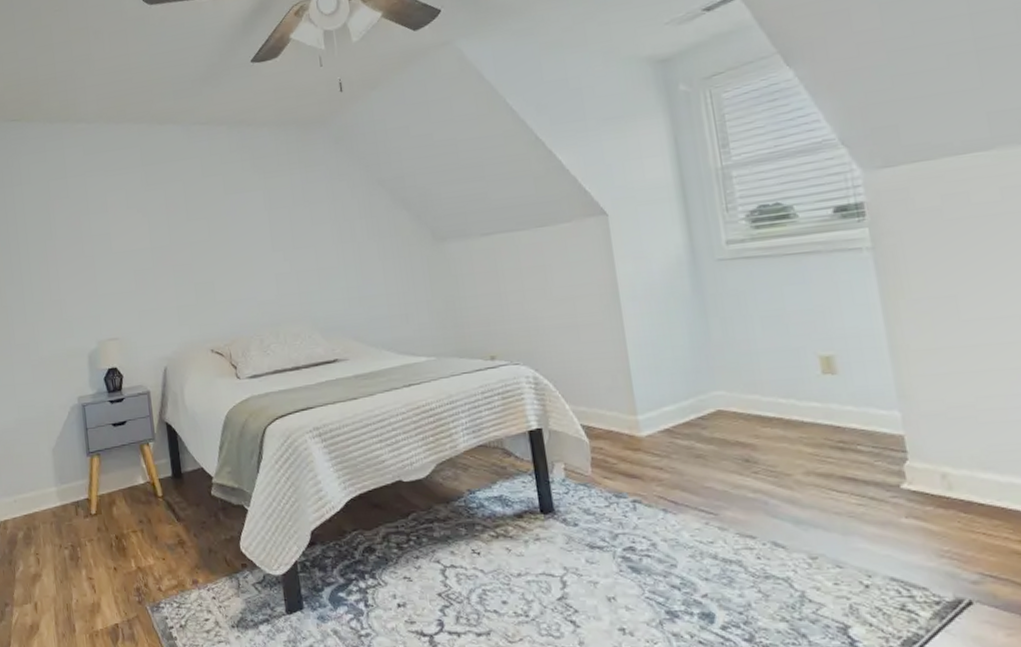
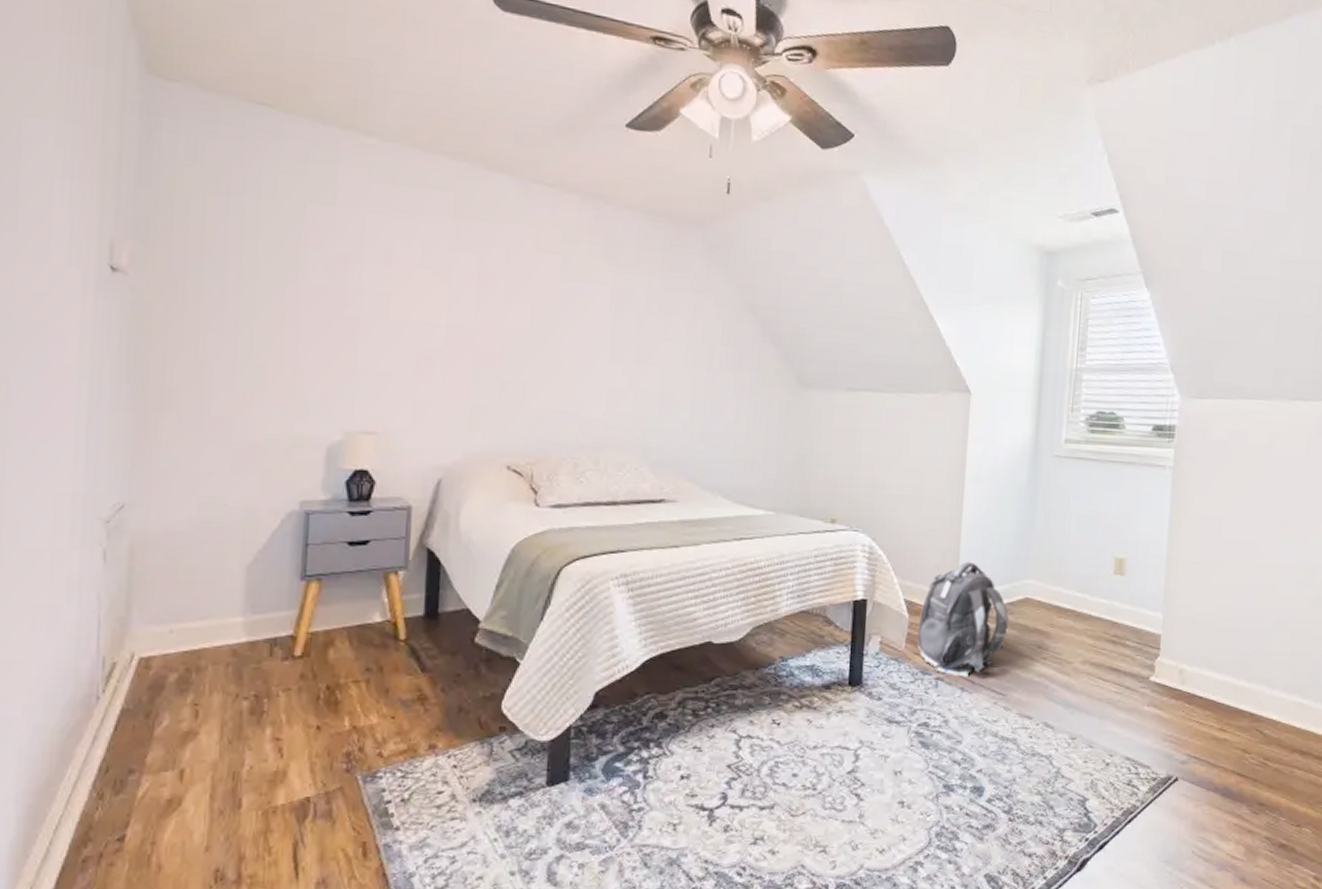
backpack: none [600,379,704,498] -> present [917,561,1009,677]

